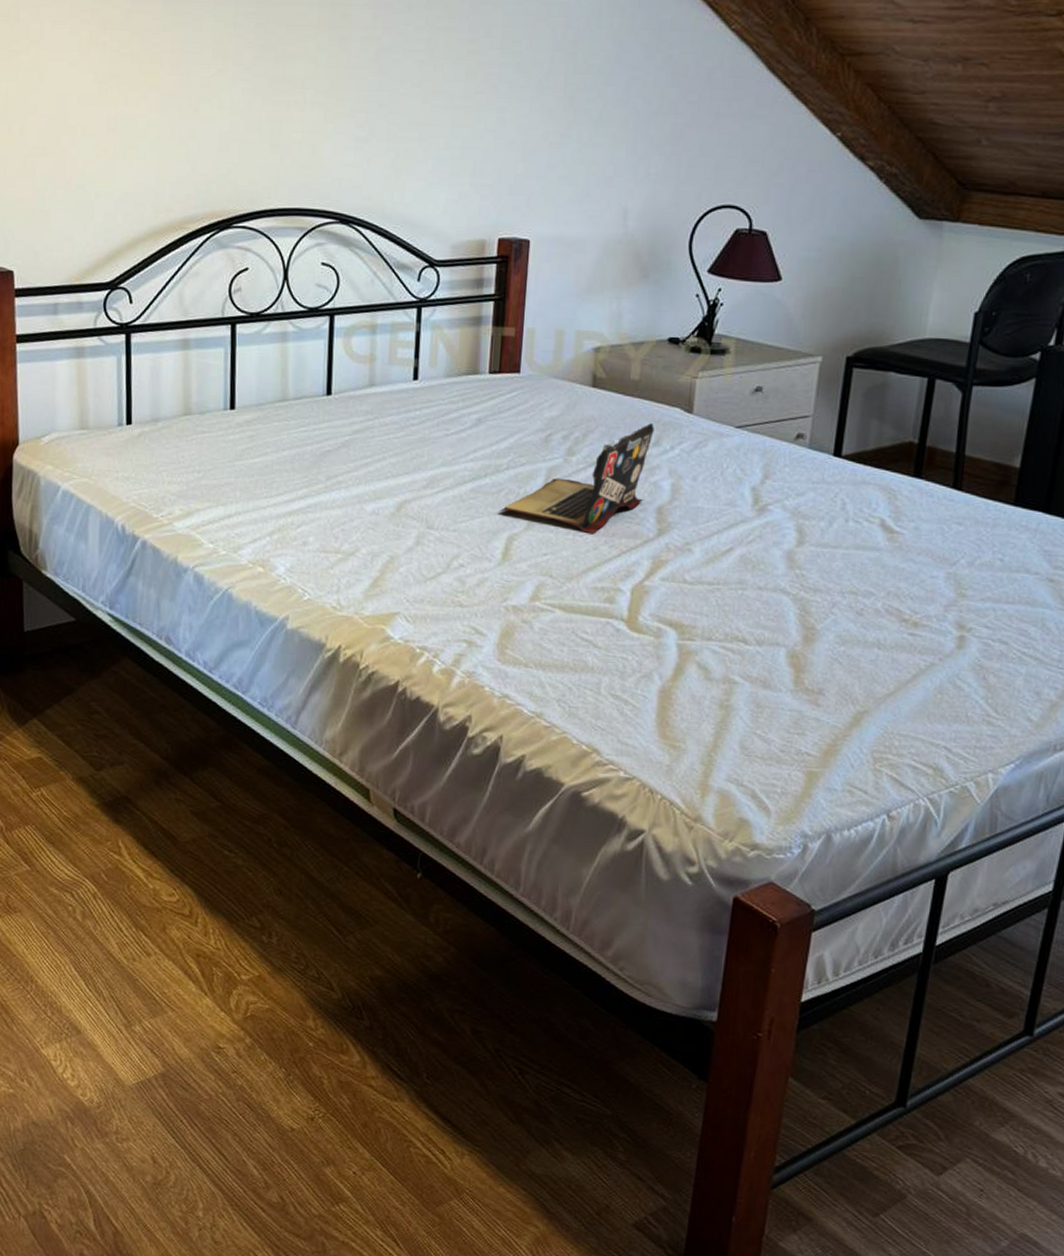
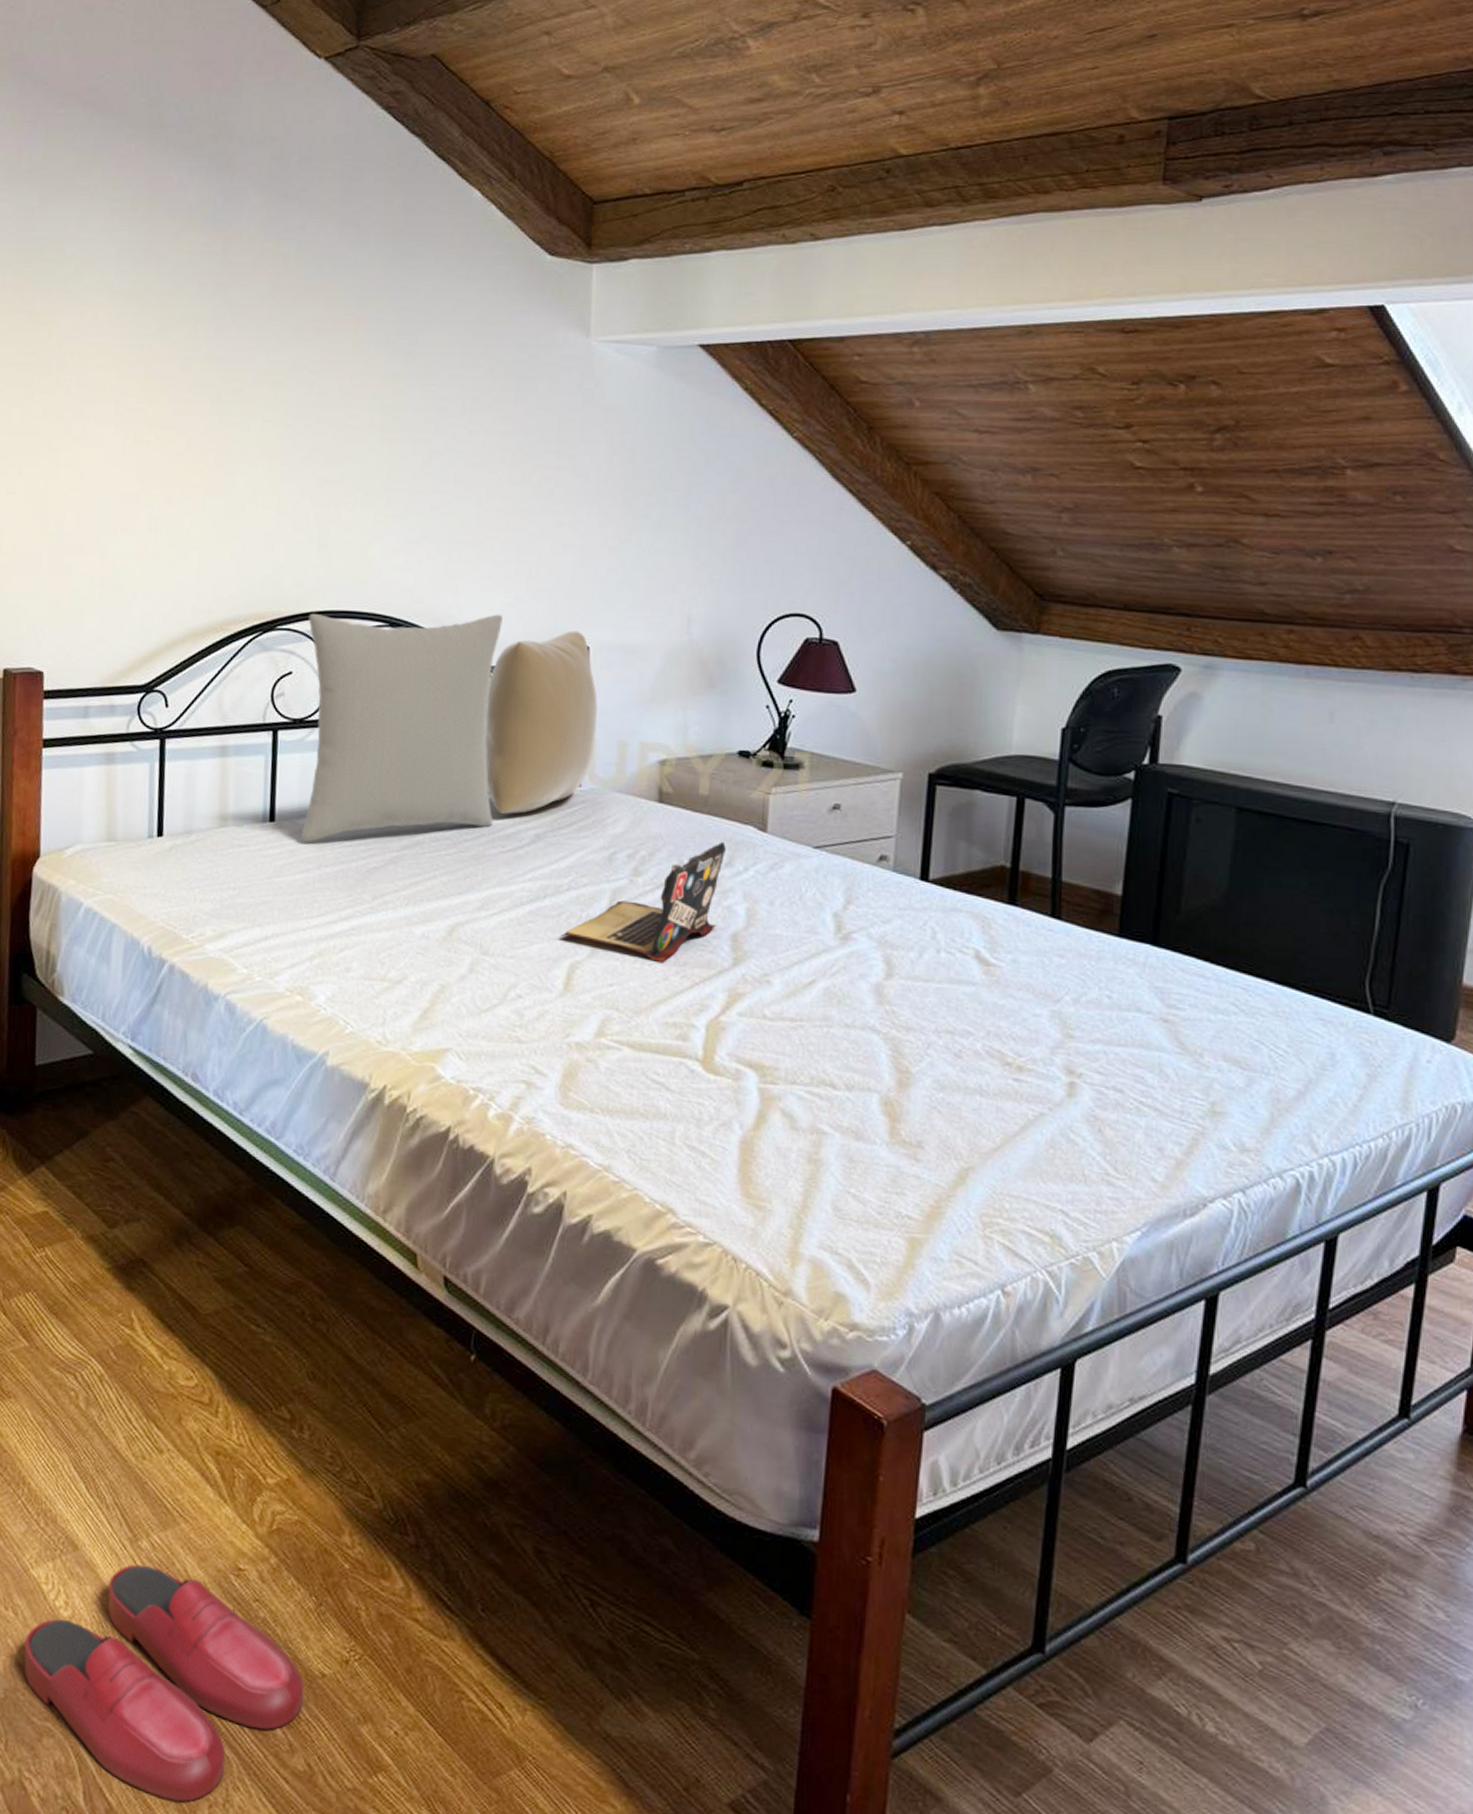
slippers: none [39,1044,277,1227] -> present [24,1564,305,1803]
pillow: none [259,209,448,427] -> present [301,613,503,841]
pillow: none [429,224,537,400] -> present [484,630,598,814]

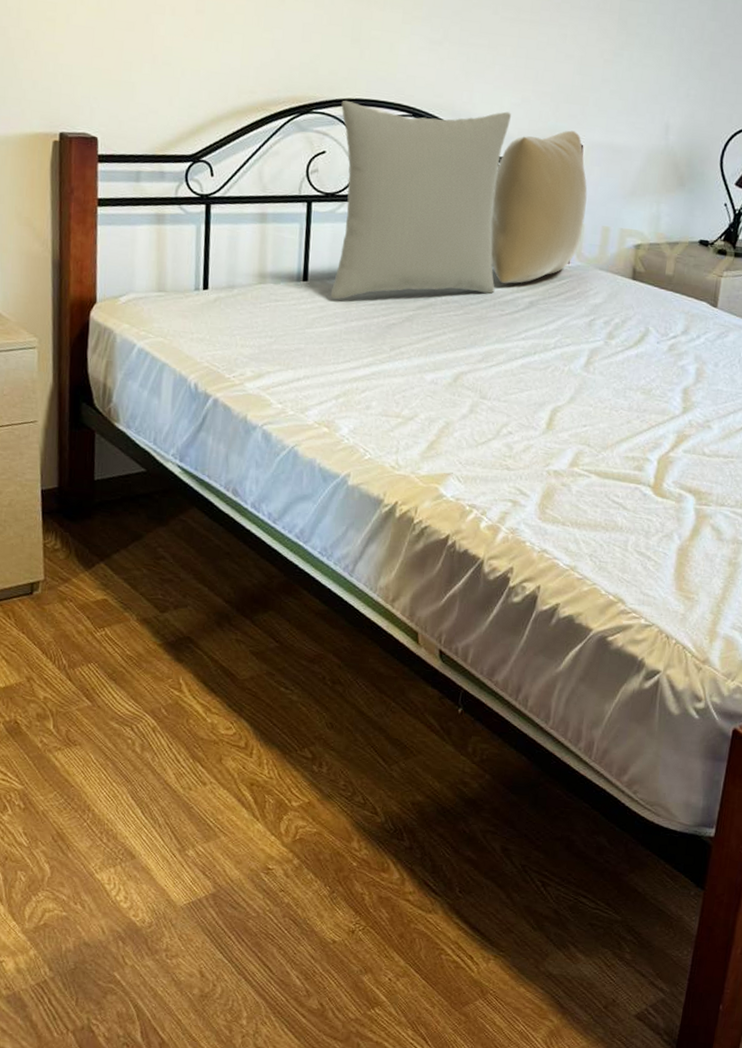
slippers: present [24,1564,305,1803] -> none [91,867,319,1035]
laptop: present [559,842,726,962] -> none [545,314,684,409]

